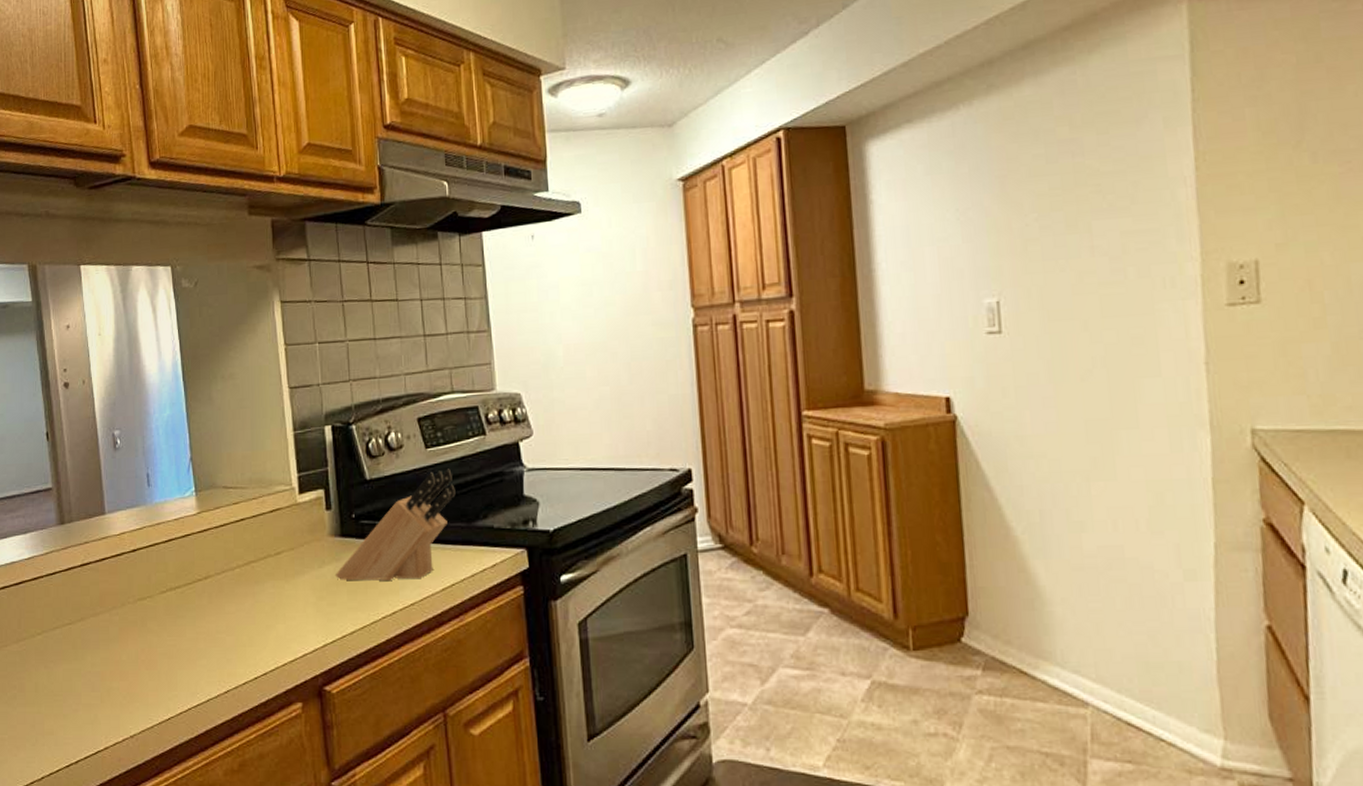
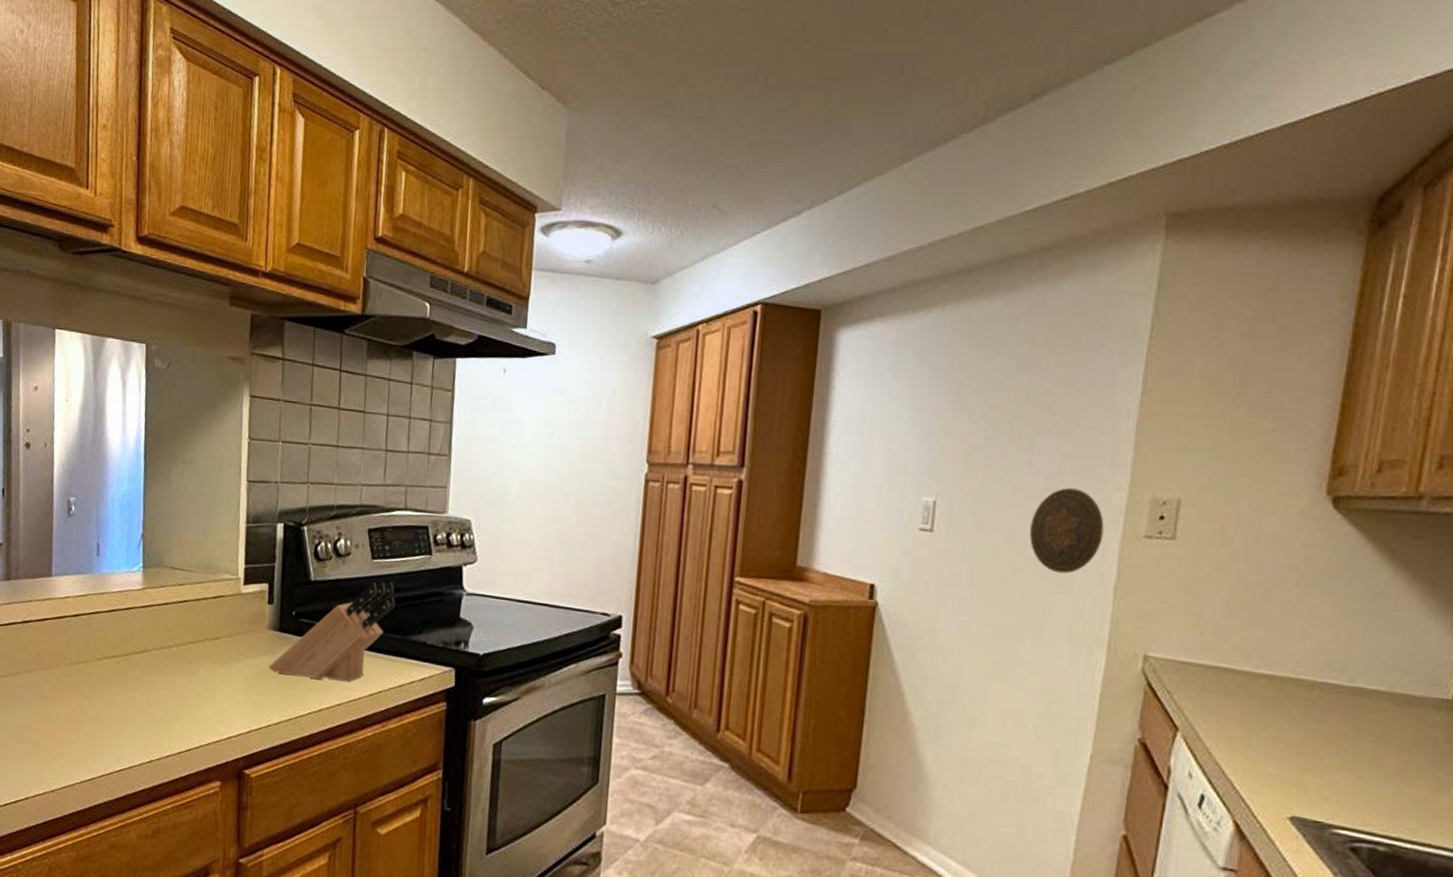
decorative plate: none [1103,266,1183,357] -> present [1029,488,1104,574]

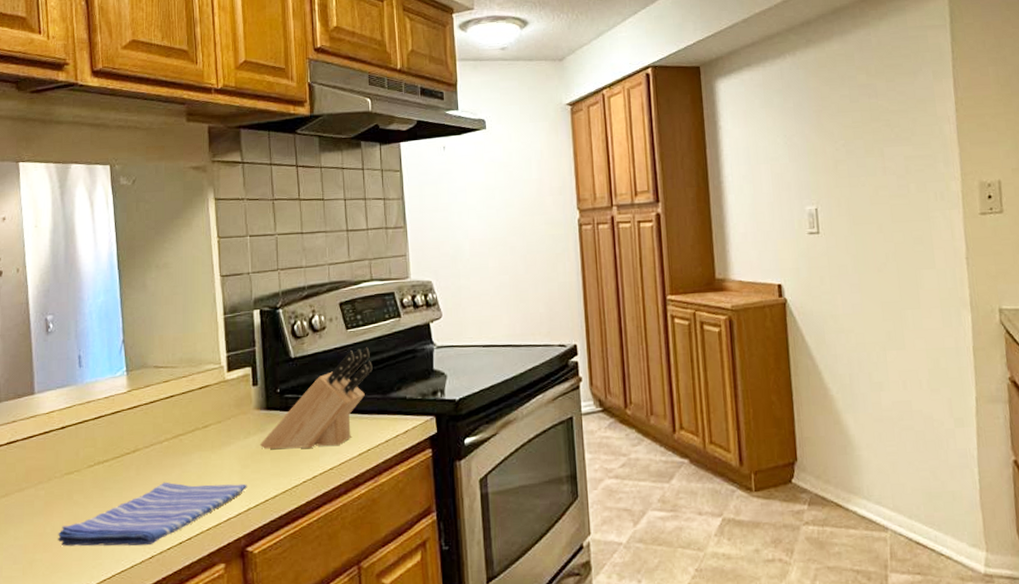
dish towel: none [61,688,251,749] -> present [57,482,247,547]
decorative plate: present [1029,488,1104,574] -> none [893,183,950,253]

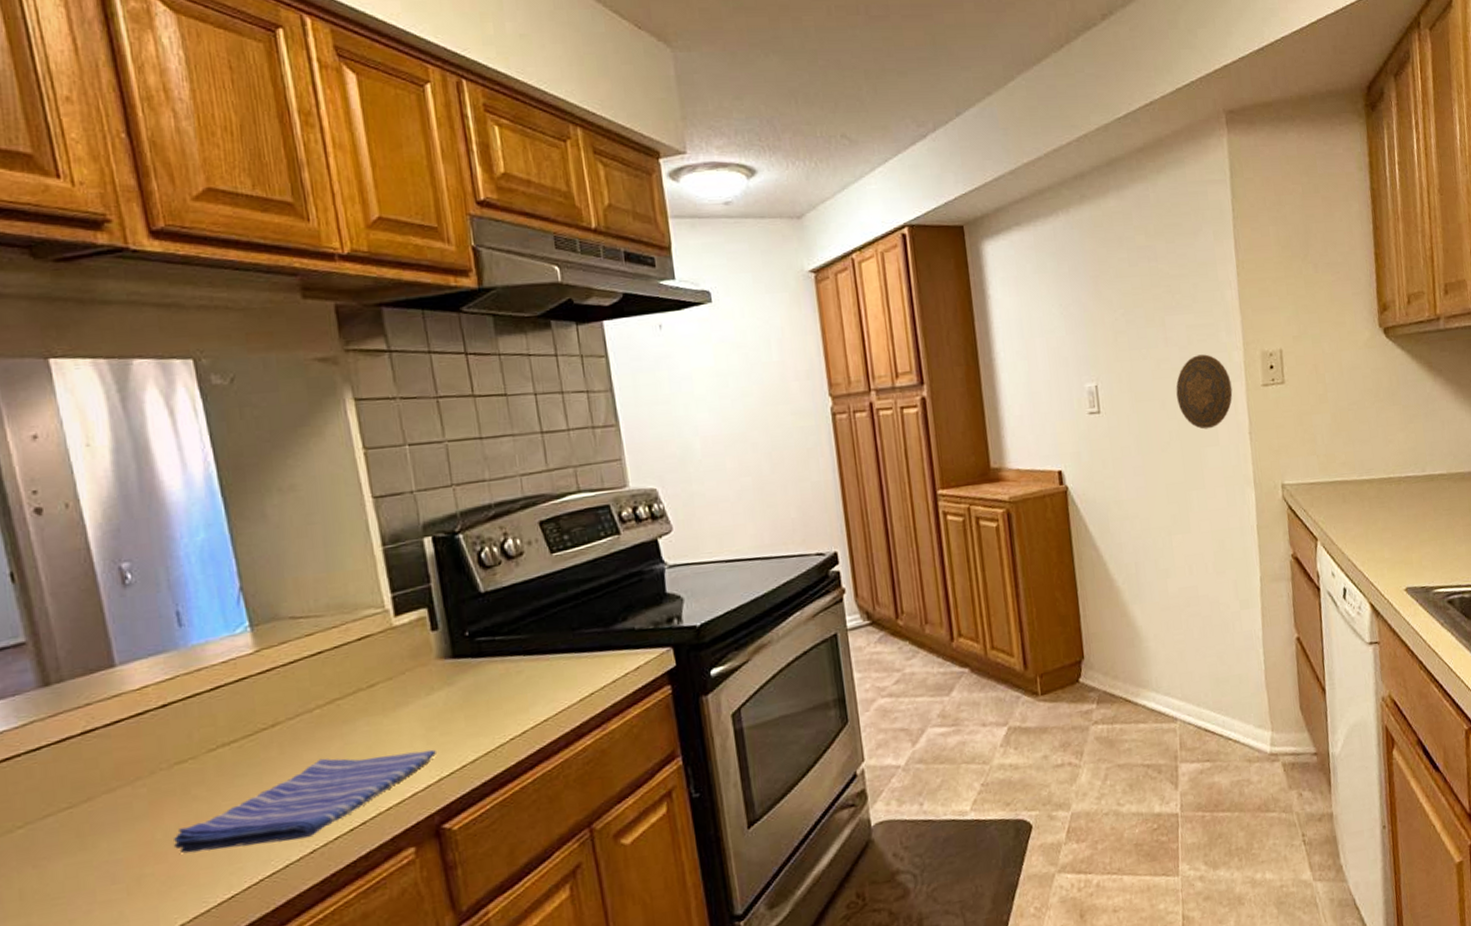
knife block: present [259,347,373,449] -> none [447,572,589,706]
decorative plate: none [893,183,950,253] -> present [1176,354,1233,430]

